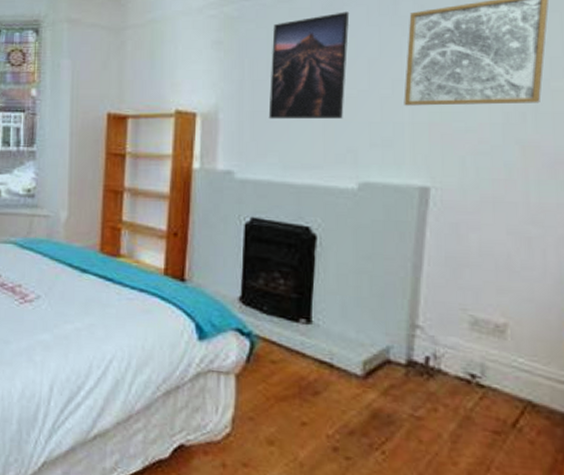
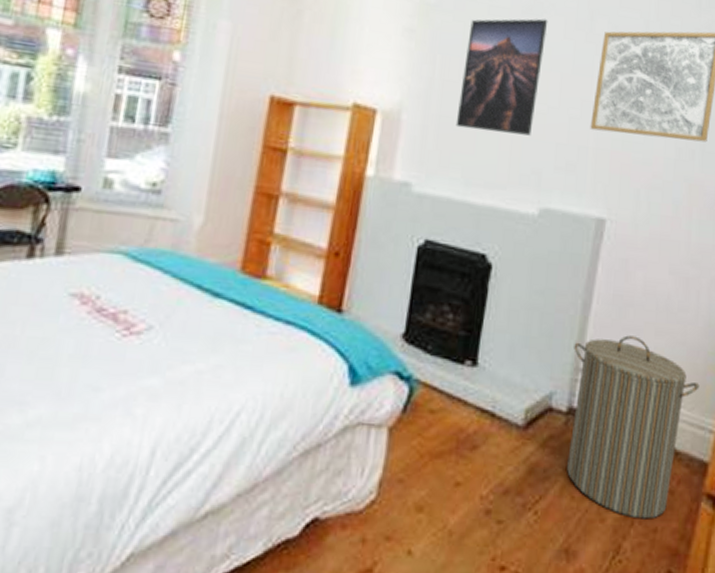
laundry hamper: none [407,294,555,466] -> present [567,335,700,519]

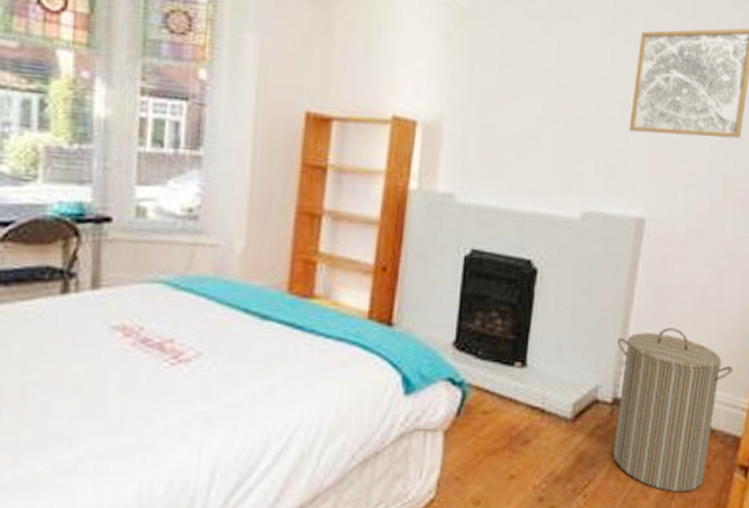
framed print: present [455,18,548,136] -> none [497,20,586,141]

